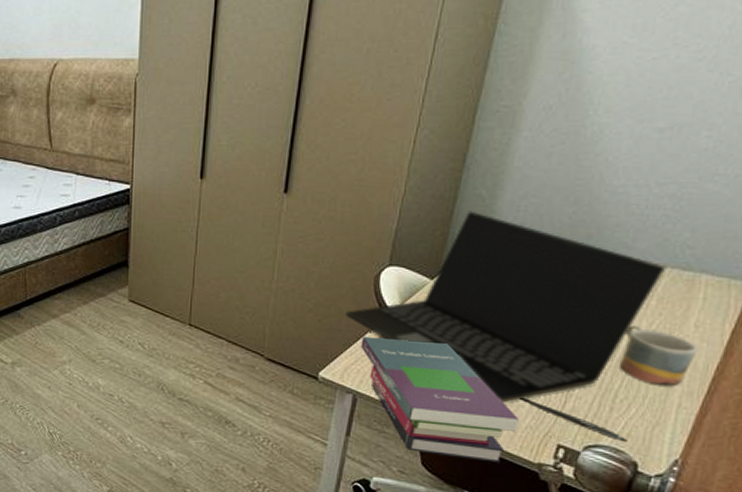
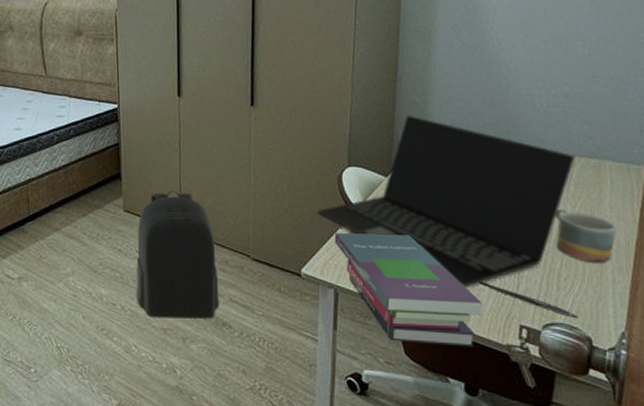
backpack: none [136,282,227,416] -> present [136,191,220,319]

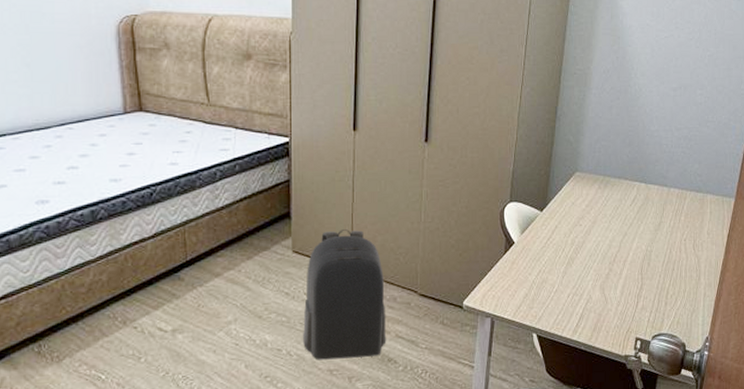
laptop: present [317,115,576,288] -> none [480,153,688,309]
books: present [334,232,483,347] -> none [494,264,609,362]
pen: present [479,281,578,319] -> none [608,302,677,329]
mug: present [555,209,617,263] -> none [667,237,711,282]

